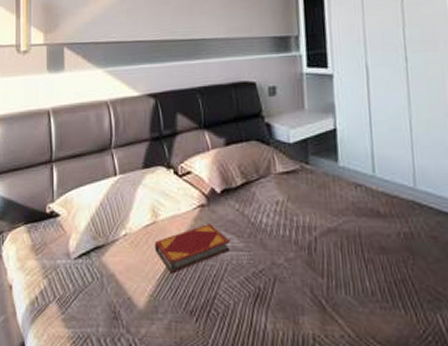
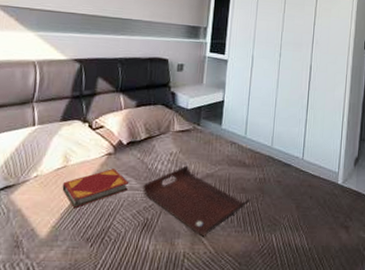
serving tray: none [248,217,395,314] -> present [143,165,250,237]

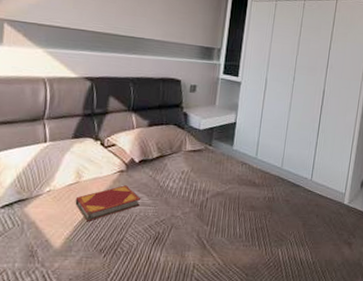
serving tray: present [143,165,250,237] -> none [154,184,259,250]

